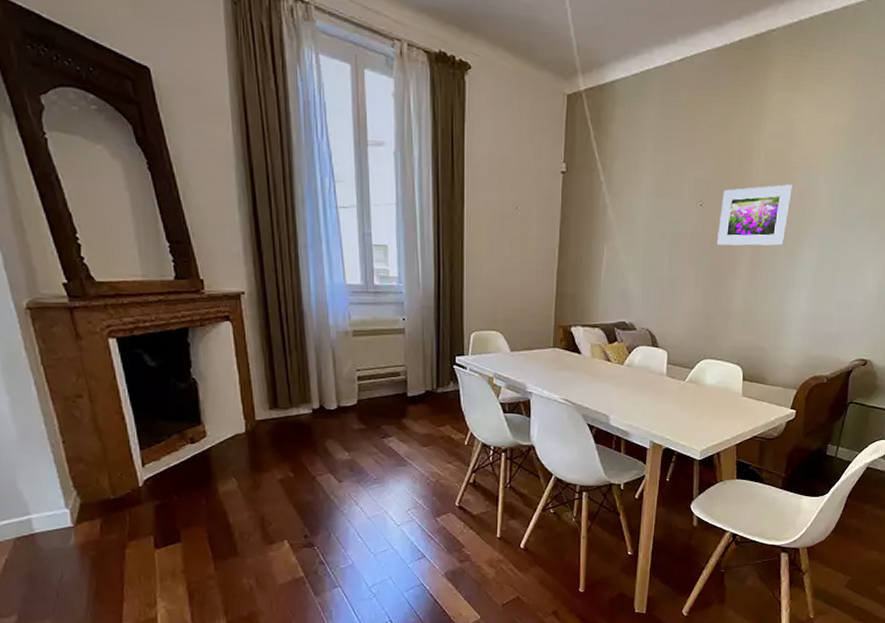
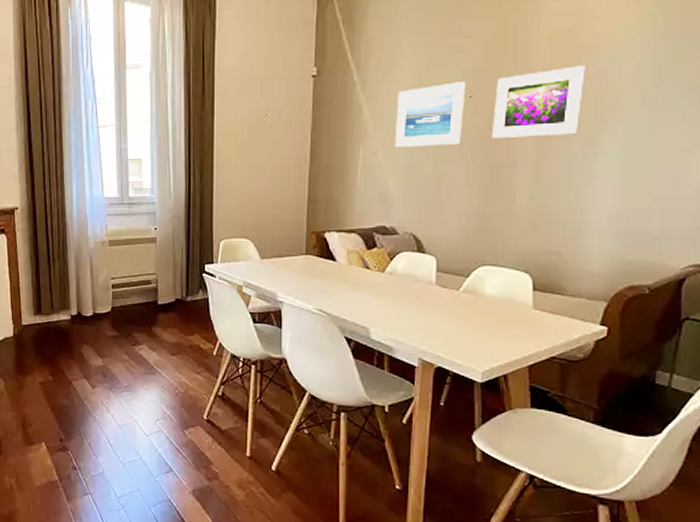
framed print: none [635,190,698,249] -> present [394,81,467,147]

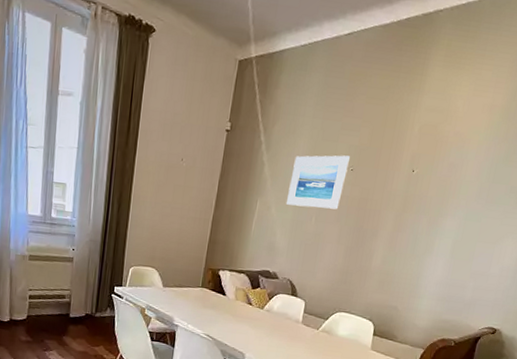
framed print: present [492,65,585,138] -> none [363,156,443,214]

